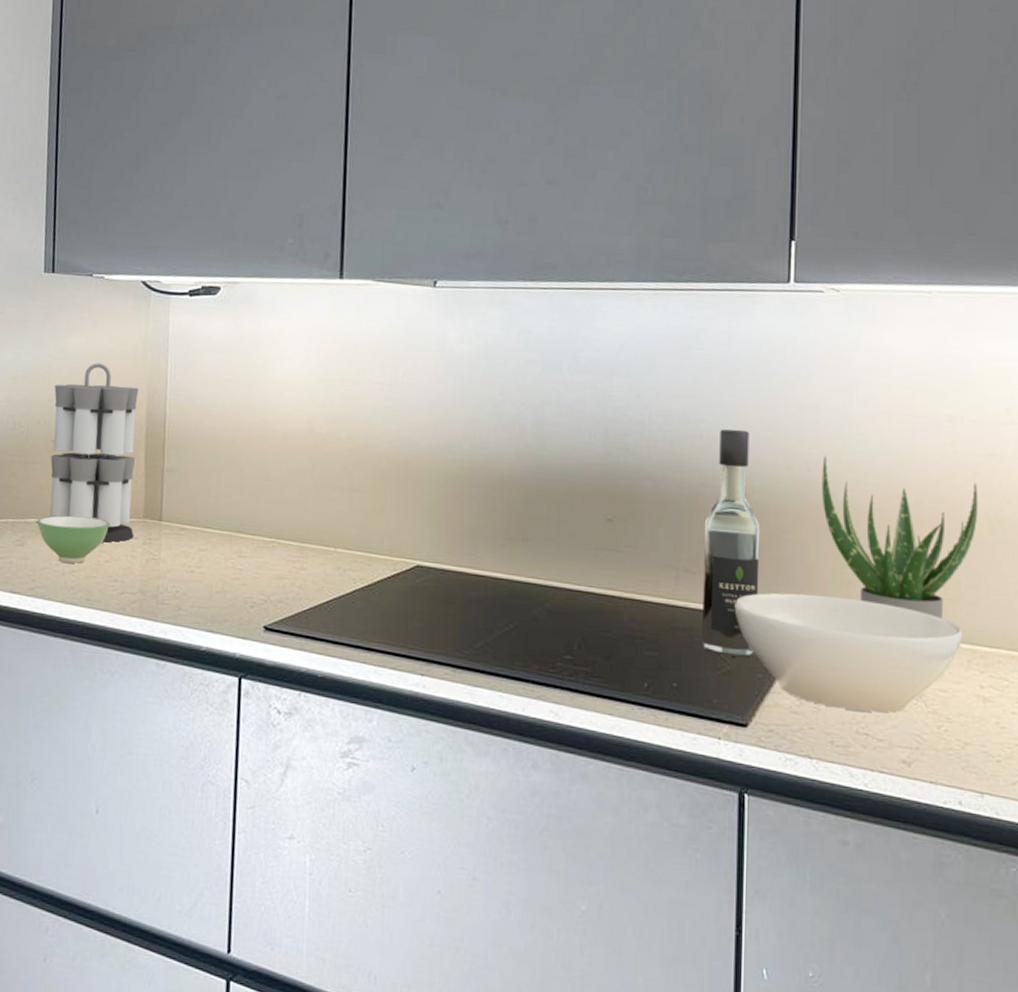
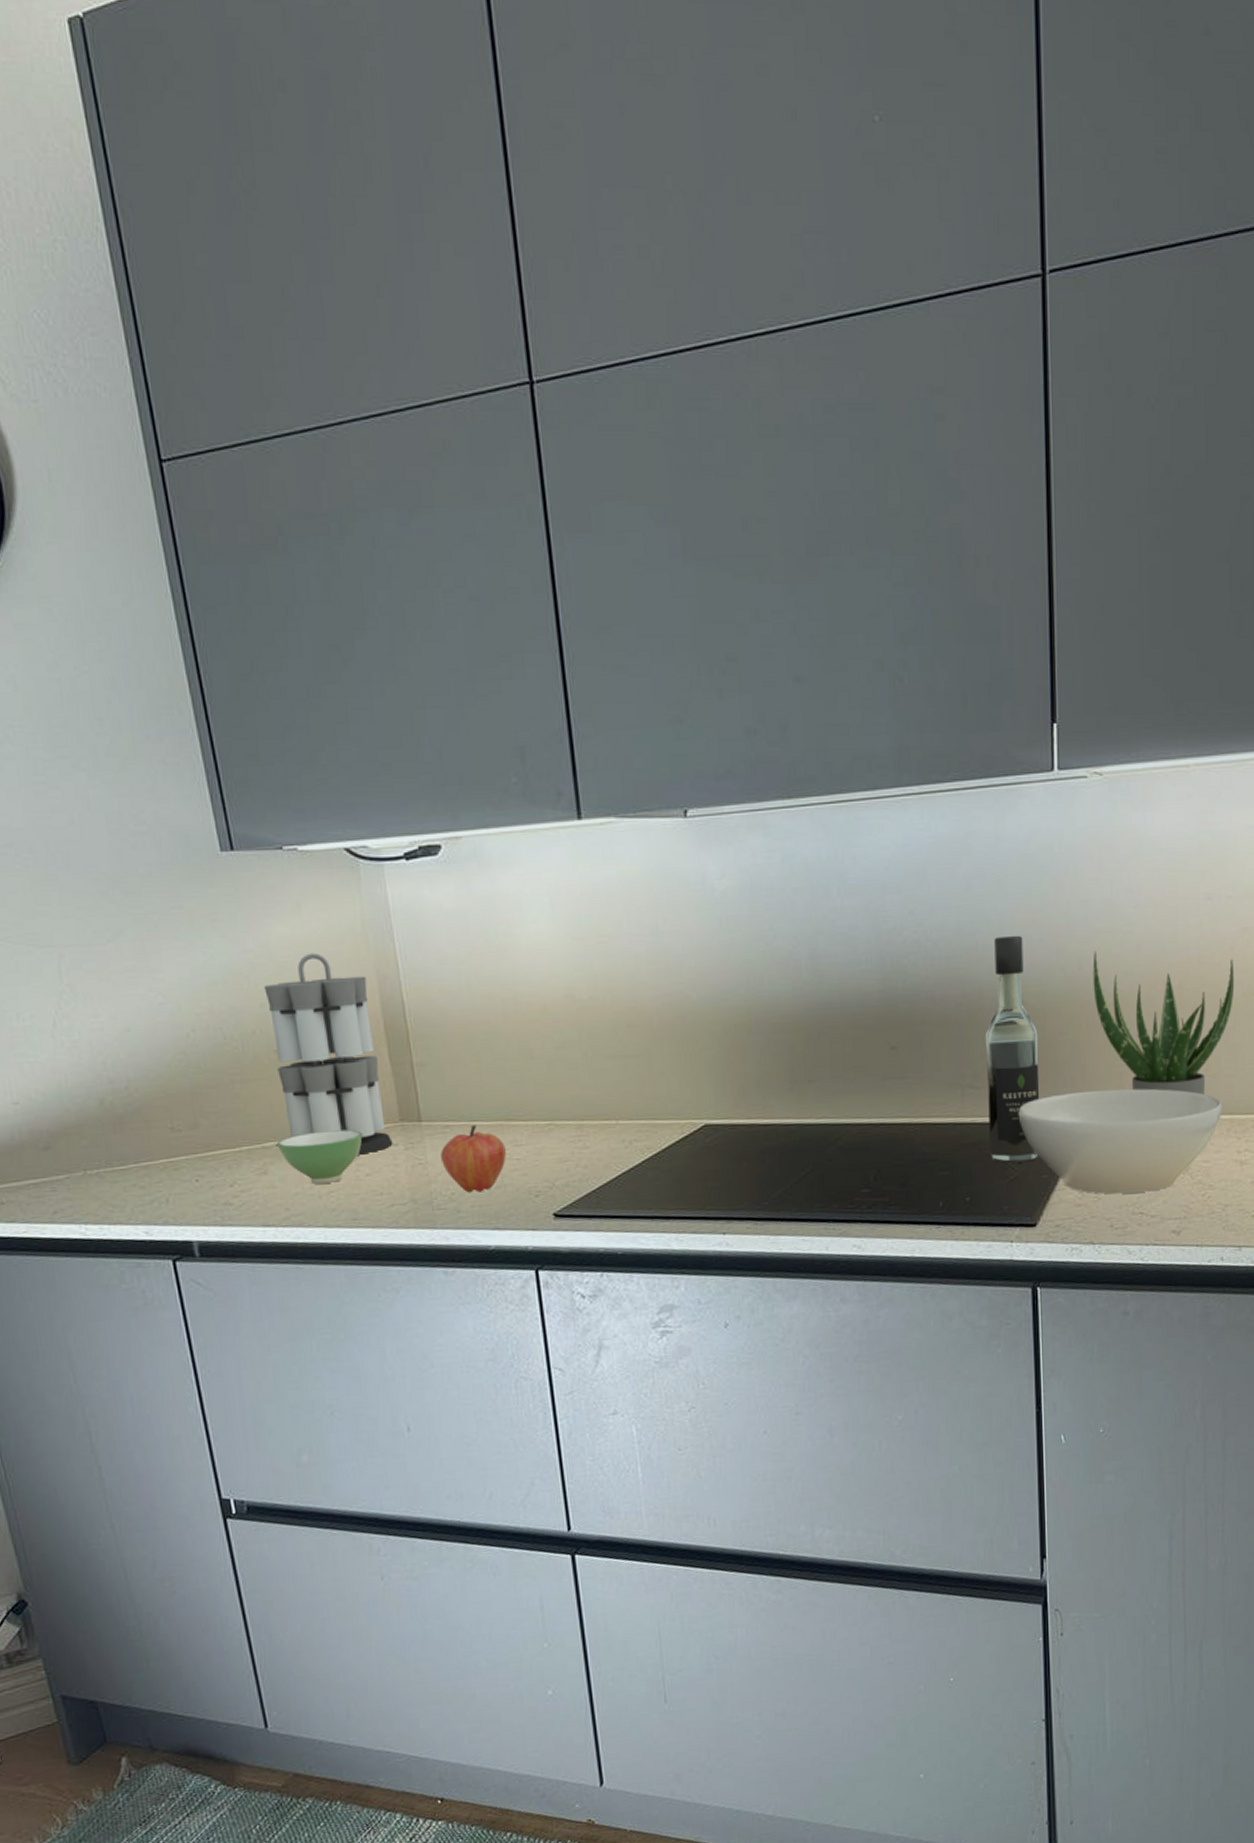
fruit: none [172,531,231,595] -> present [441,1125,506,1193]

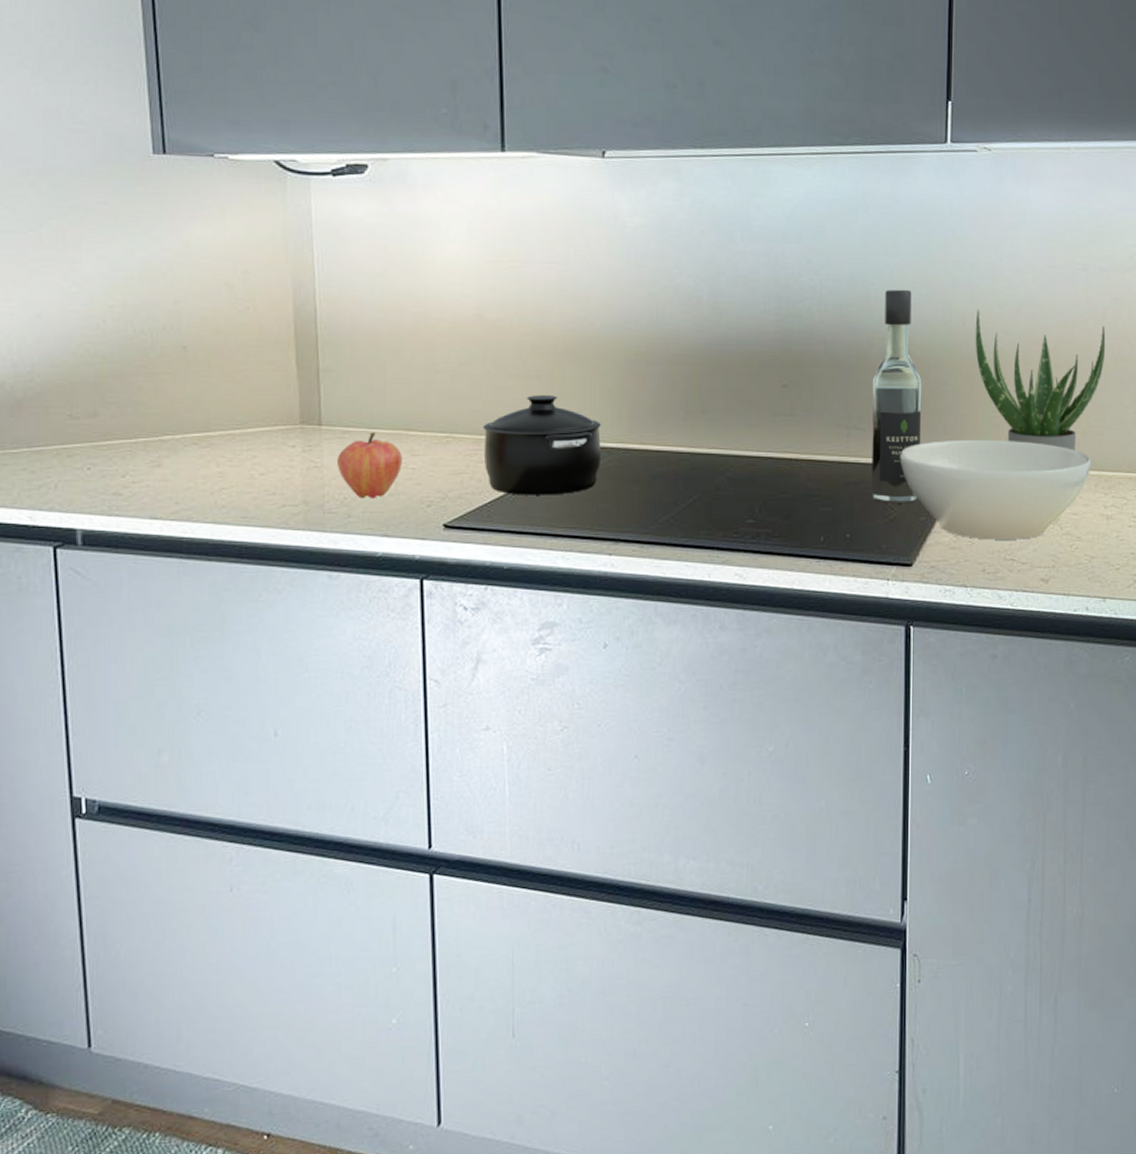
spice rack: present [264,953,393,1155] -> none [180,256,291,454]
bowl: present [277,1129,364,1184] -> none [175,428,263,480]
saucepan: none [584,1074,707,1179] -> present [482,395,601,495]

